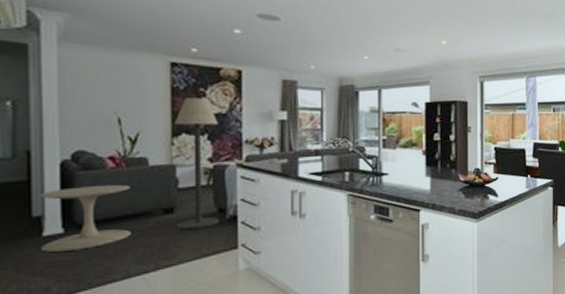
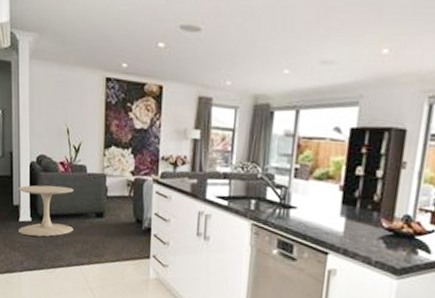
floor lamp: present [174,98,220,230] -> none [105,112,141,235]

